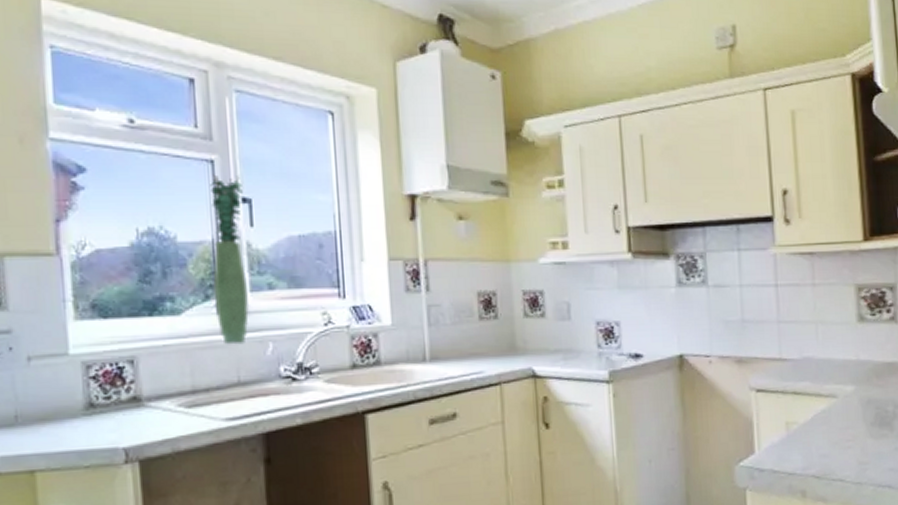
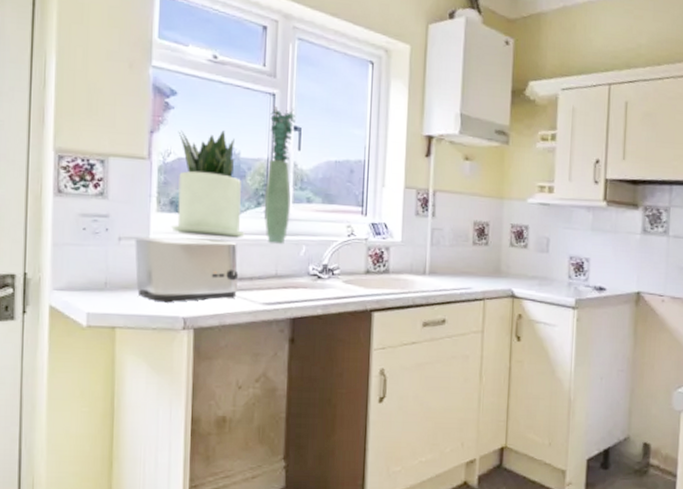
toaster: none [49,345,191,433] -> present [134,236,239,303]
planter: none [92,211,195,346] -> present [170,130,246,240]

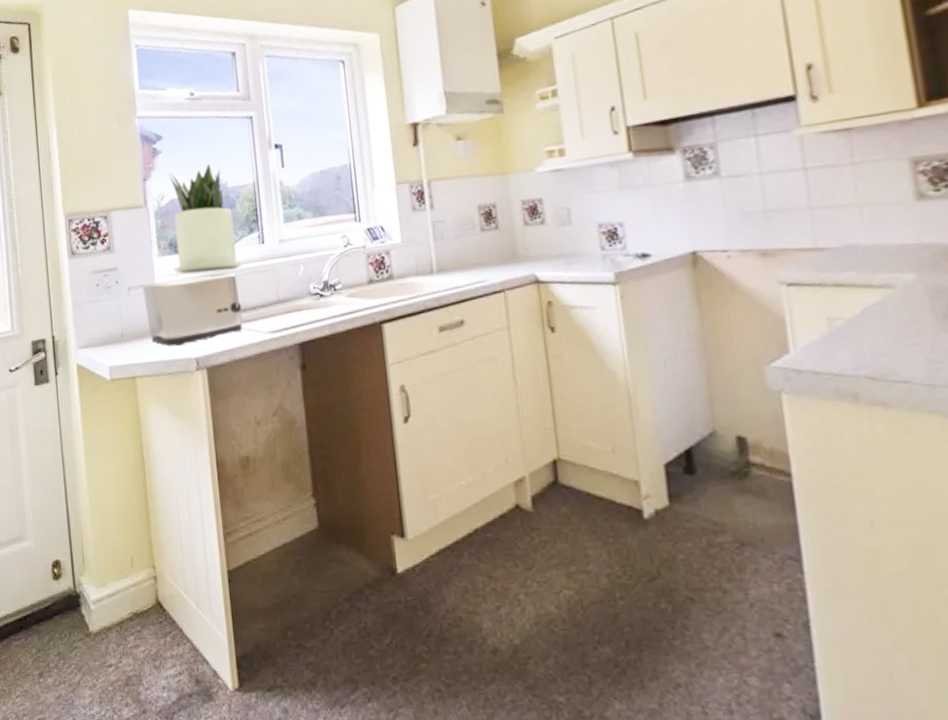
vase: present [264,105,295,245] -> none [250,126,284,270]

